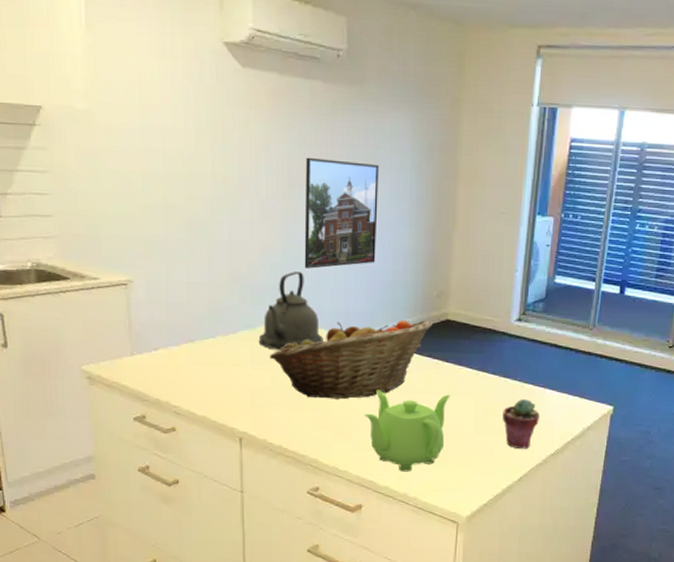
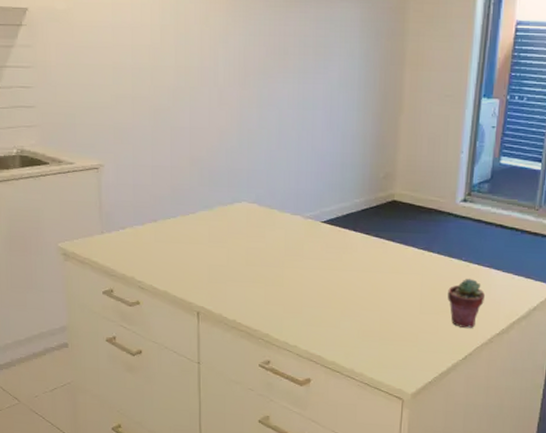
kettle: present [258,271,323,350] -> none [215,155,275,230]
fruit basket: present [269,319,433,399] -> none [225,200,379,277]
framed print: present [304,157,379,269] -> none [258,47,329,152]
teapot: present [365,390,450,472] -> none [314,268,396,348]

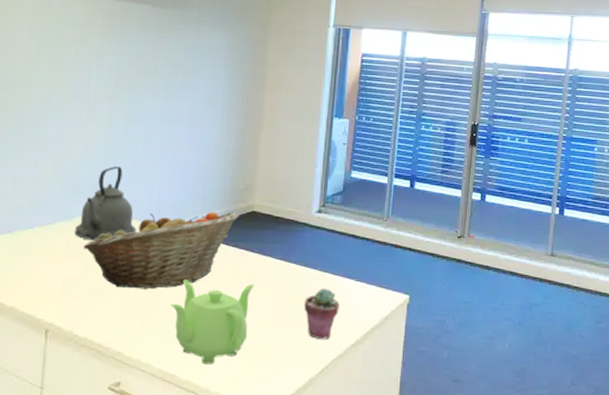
kettle: none [215,155,275,230] -> present [74,166,136,241]
fruit basket: none [225,200,379,277] -> present [83,211,239,289]
teapot: none [314,268,396,348] -> present [171,279,254,365]

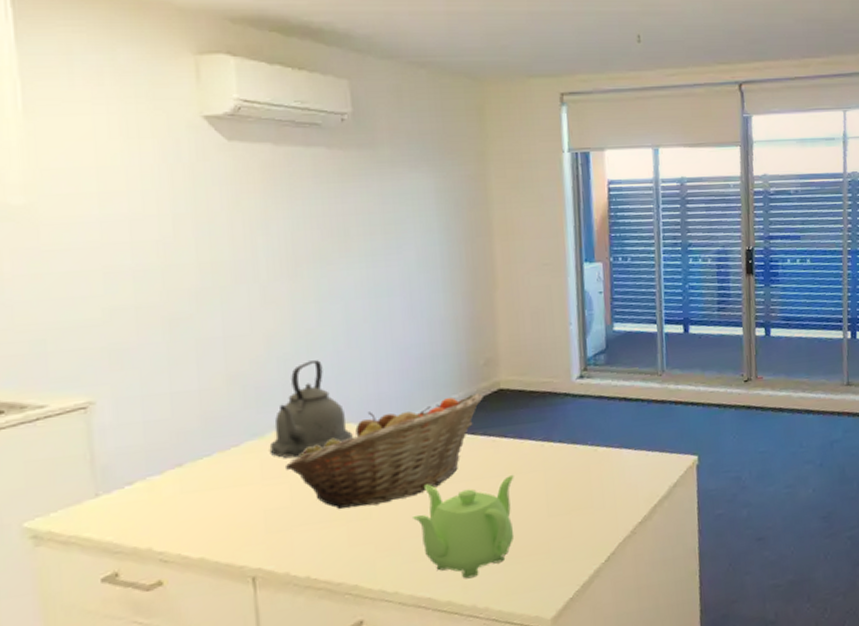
potted succulent: present [304,287,339,339] -> none [577,464,620,524]

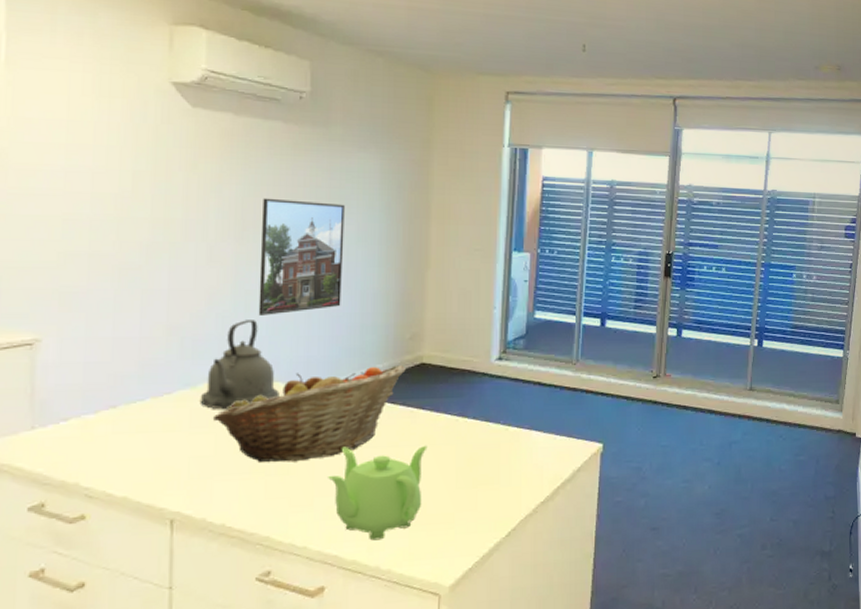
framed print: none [314,229,408,355] -> present [258,198,345,315]

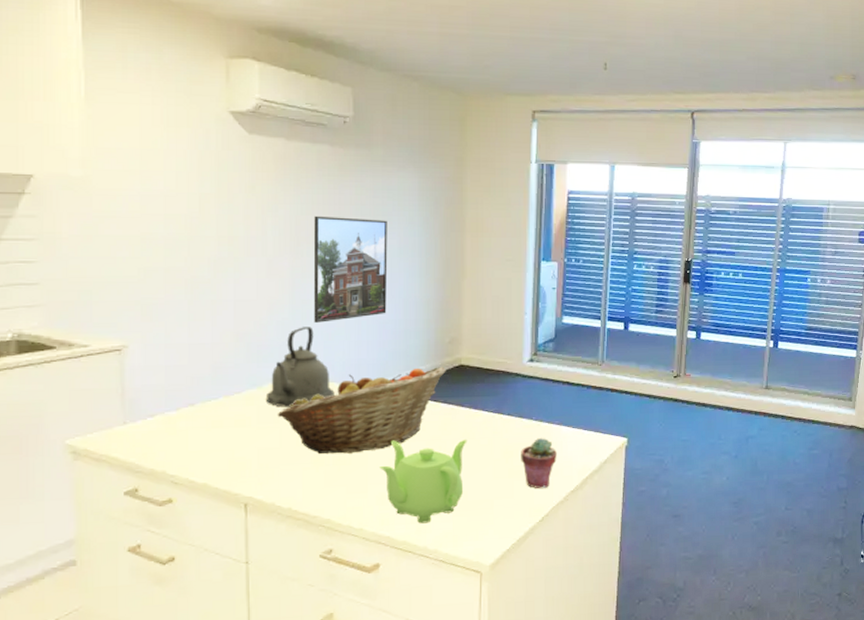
potted succulent: none [486,443,526,500] -> present [521,437,557,488]

